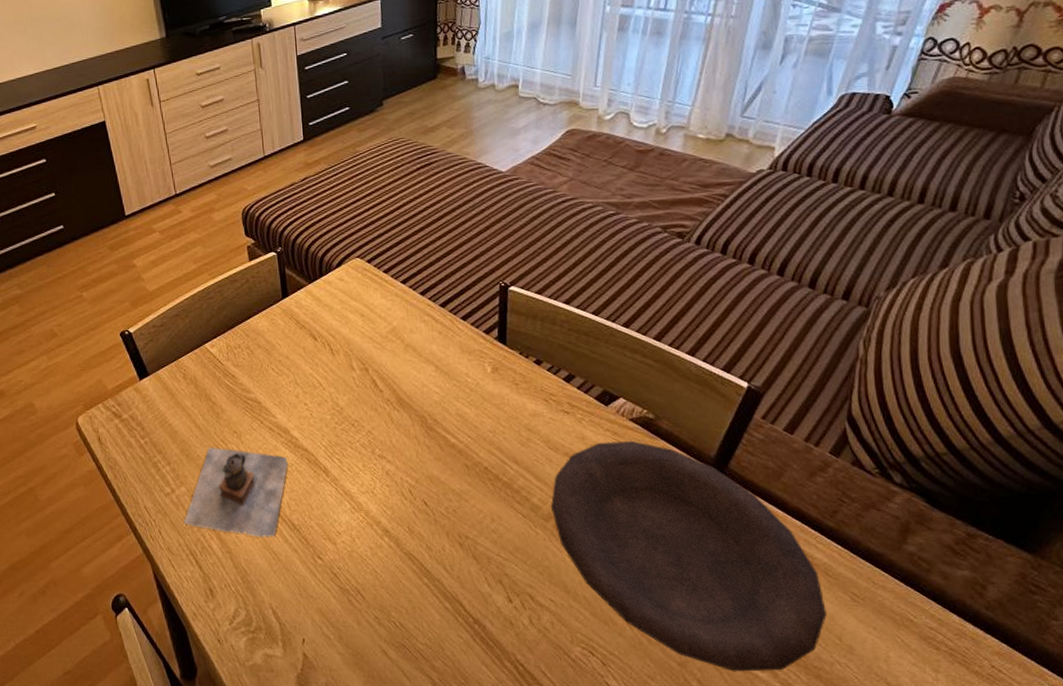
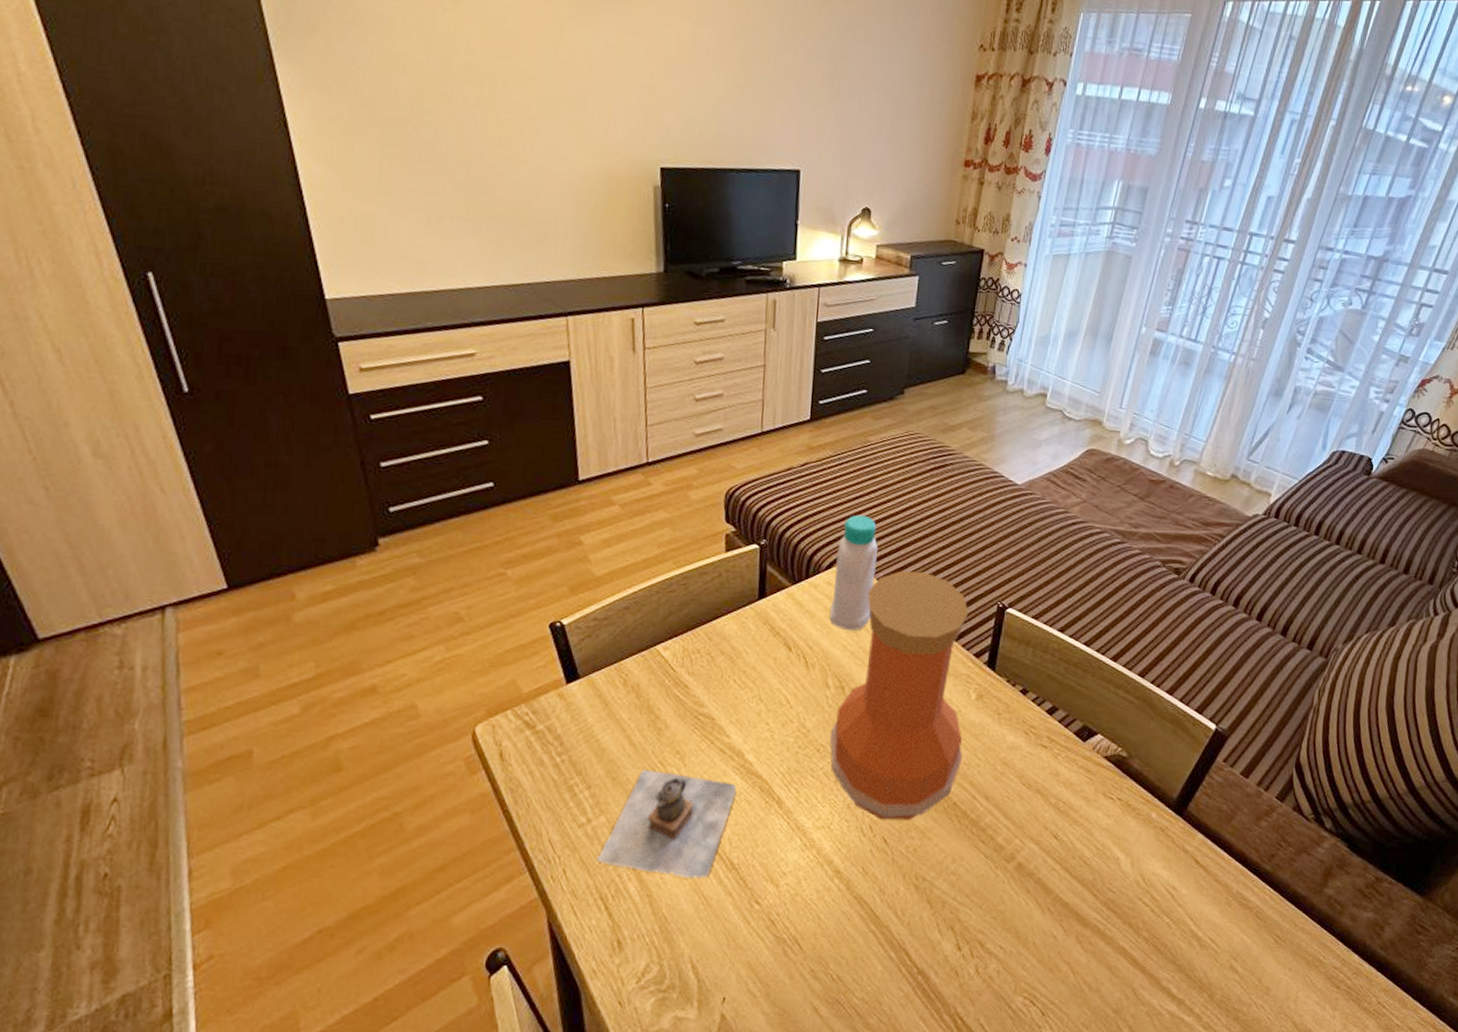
bottle: none [344,216,382,318] -> present [829,514,878,630]
vase: none [361,261,487,485] -> present [829,570,969,820]
plate: present [550,441,827,672] -> none [1014,779,1252,1017]

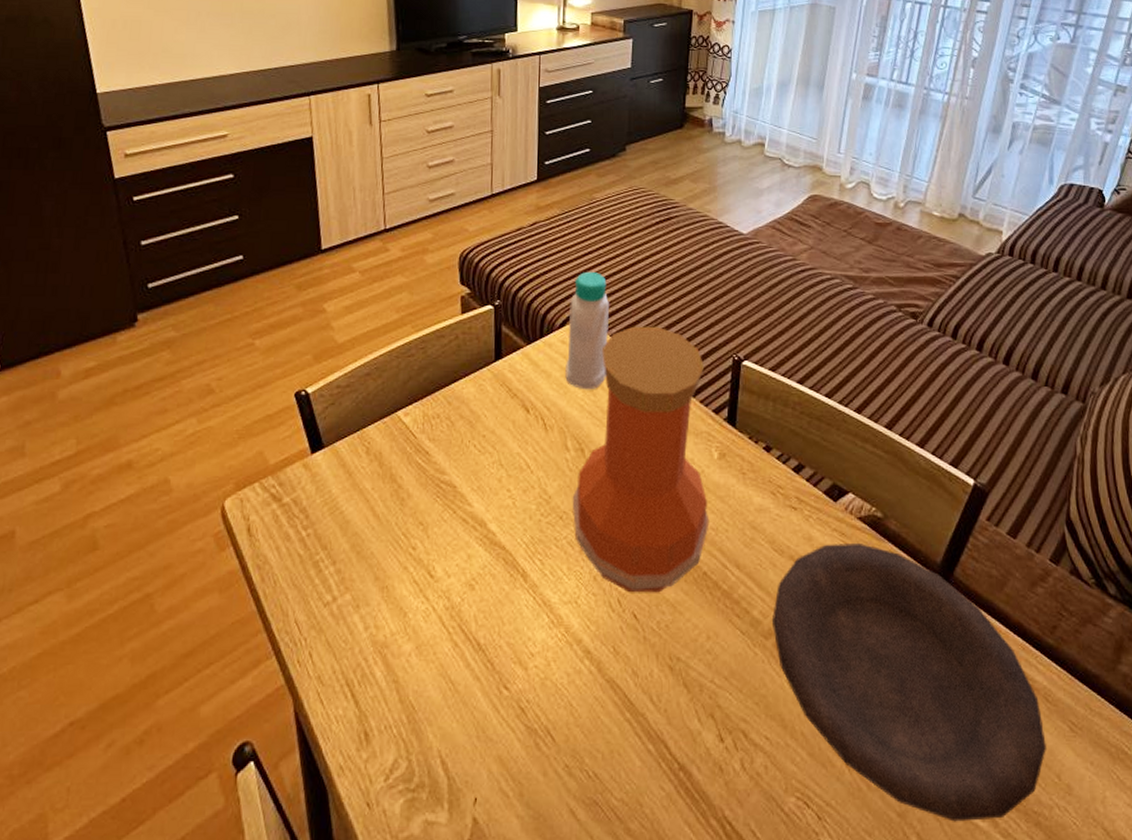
teapot: present [596,769,736,879] -> none [342,542,480,662]
plate: none [1014,779,1252,1017] -> present [771,544,1046,822]

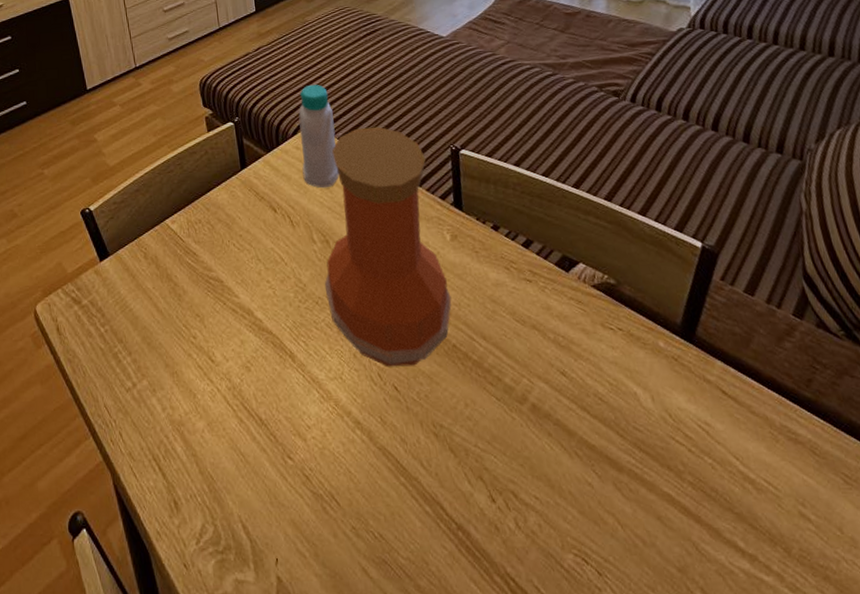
plate: present [771,544,1046,822] -> none [523,310,822,577]

